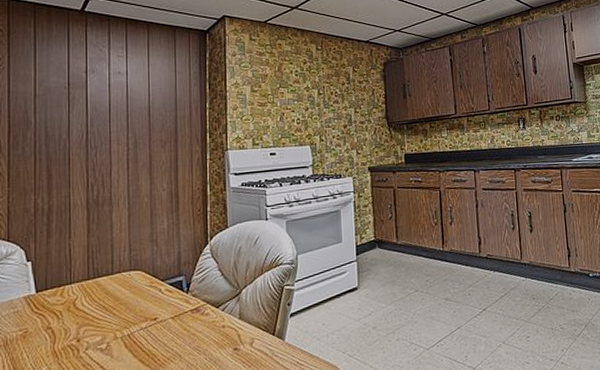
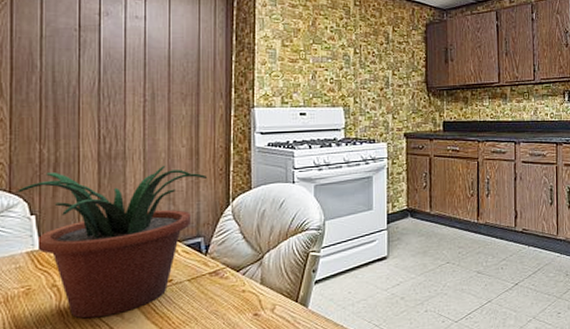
potted plant: none [15,209,187,359] -> present [17,166,208,319]

